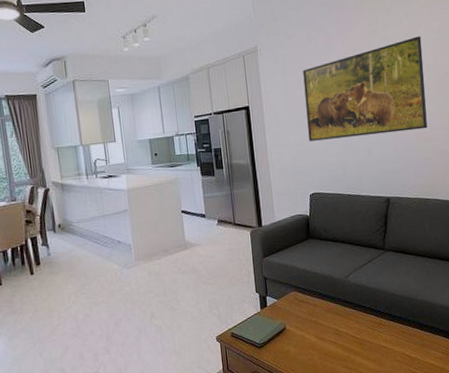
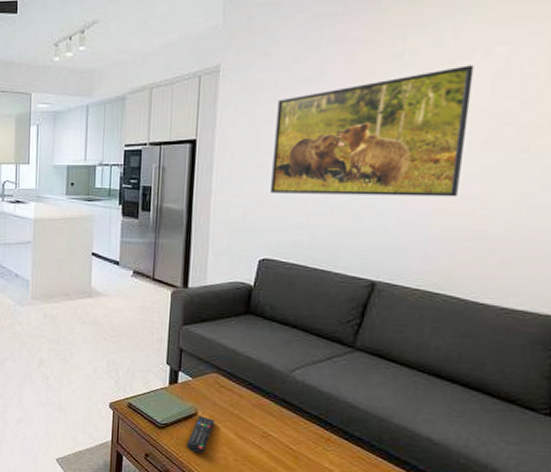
remote control: none [282,329,300,361] -> present [186,416,215,454]

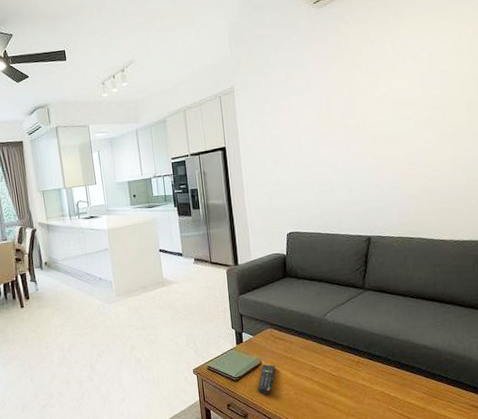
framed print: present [271,65,474,197] -> none [280,68,413,181]

